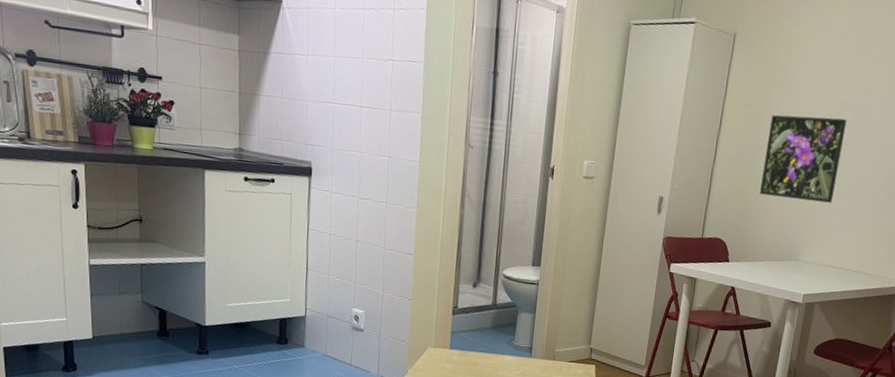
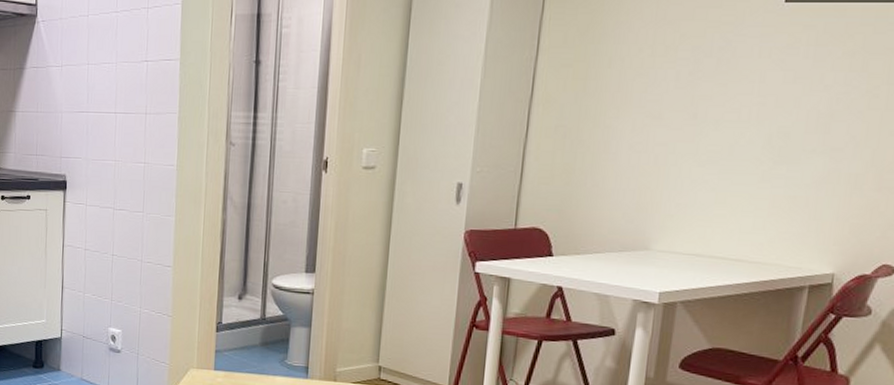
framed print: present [760,115,847,203] -> none [590,67,708,175]

